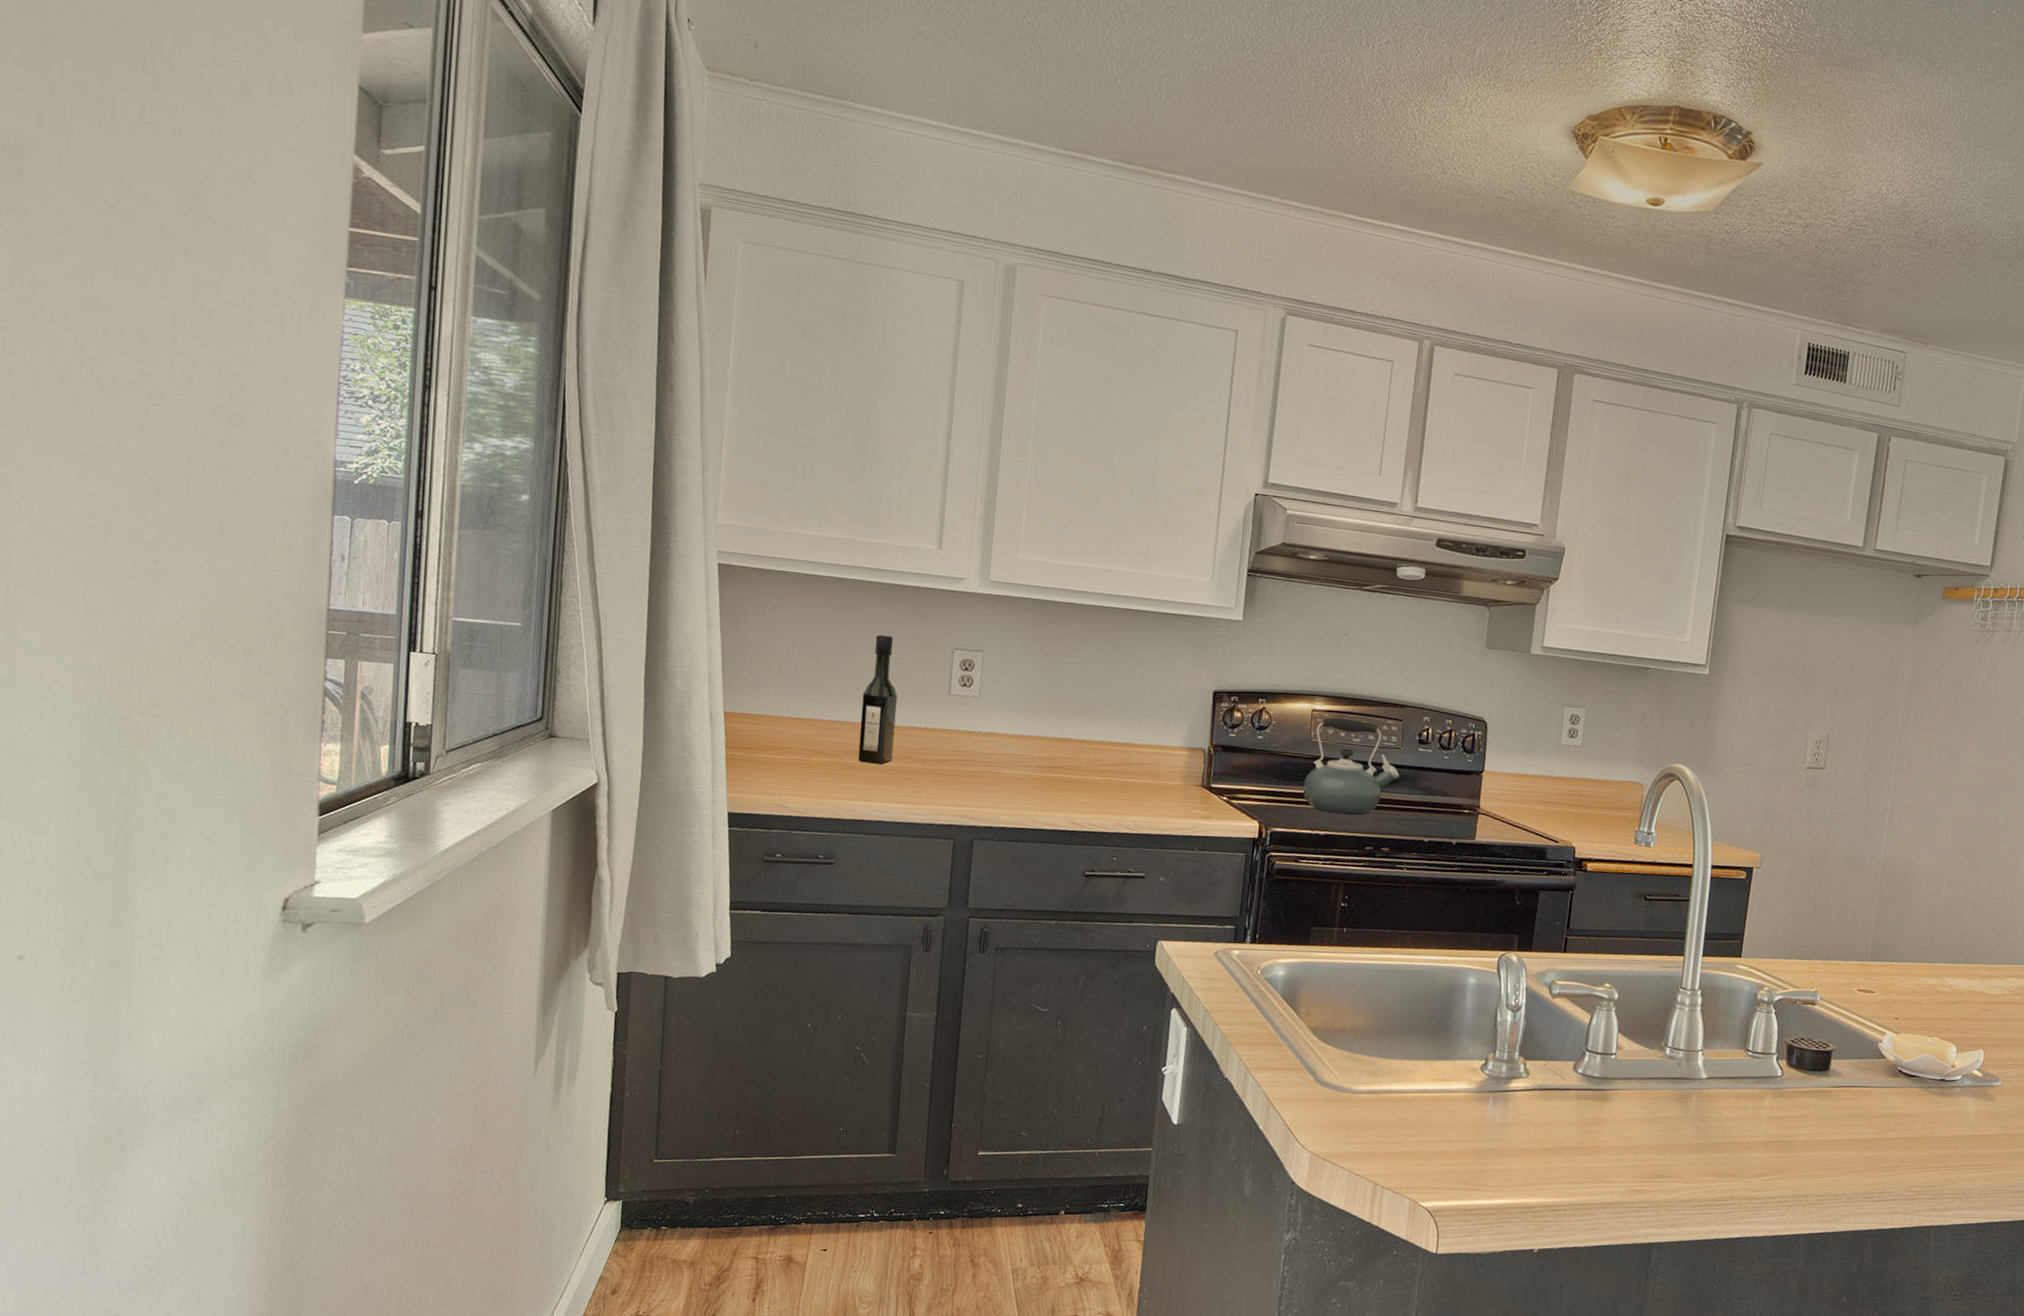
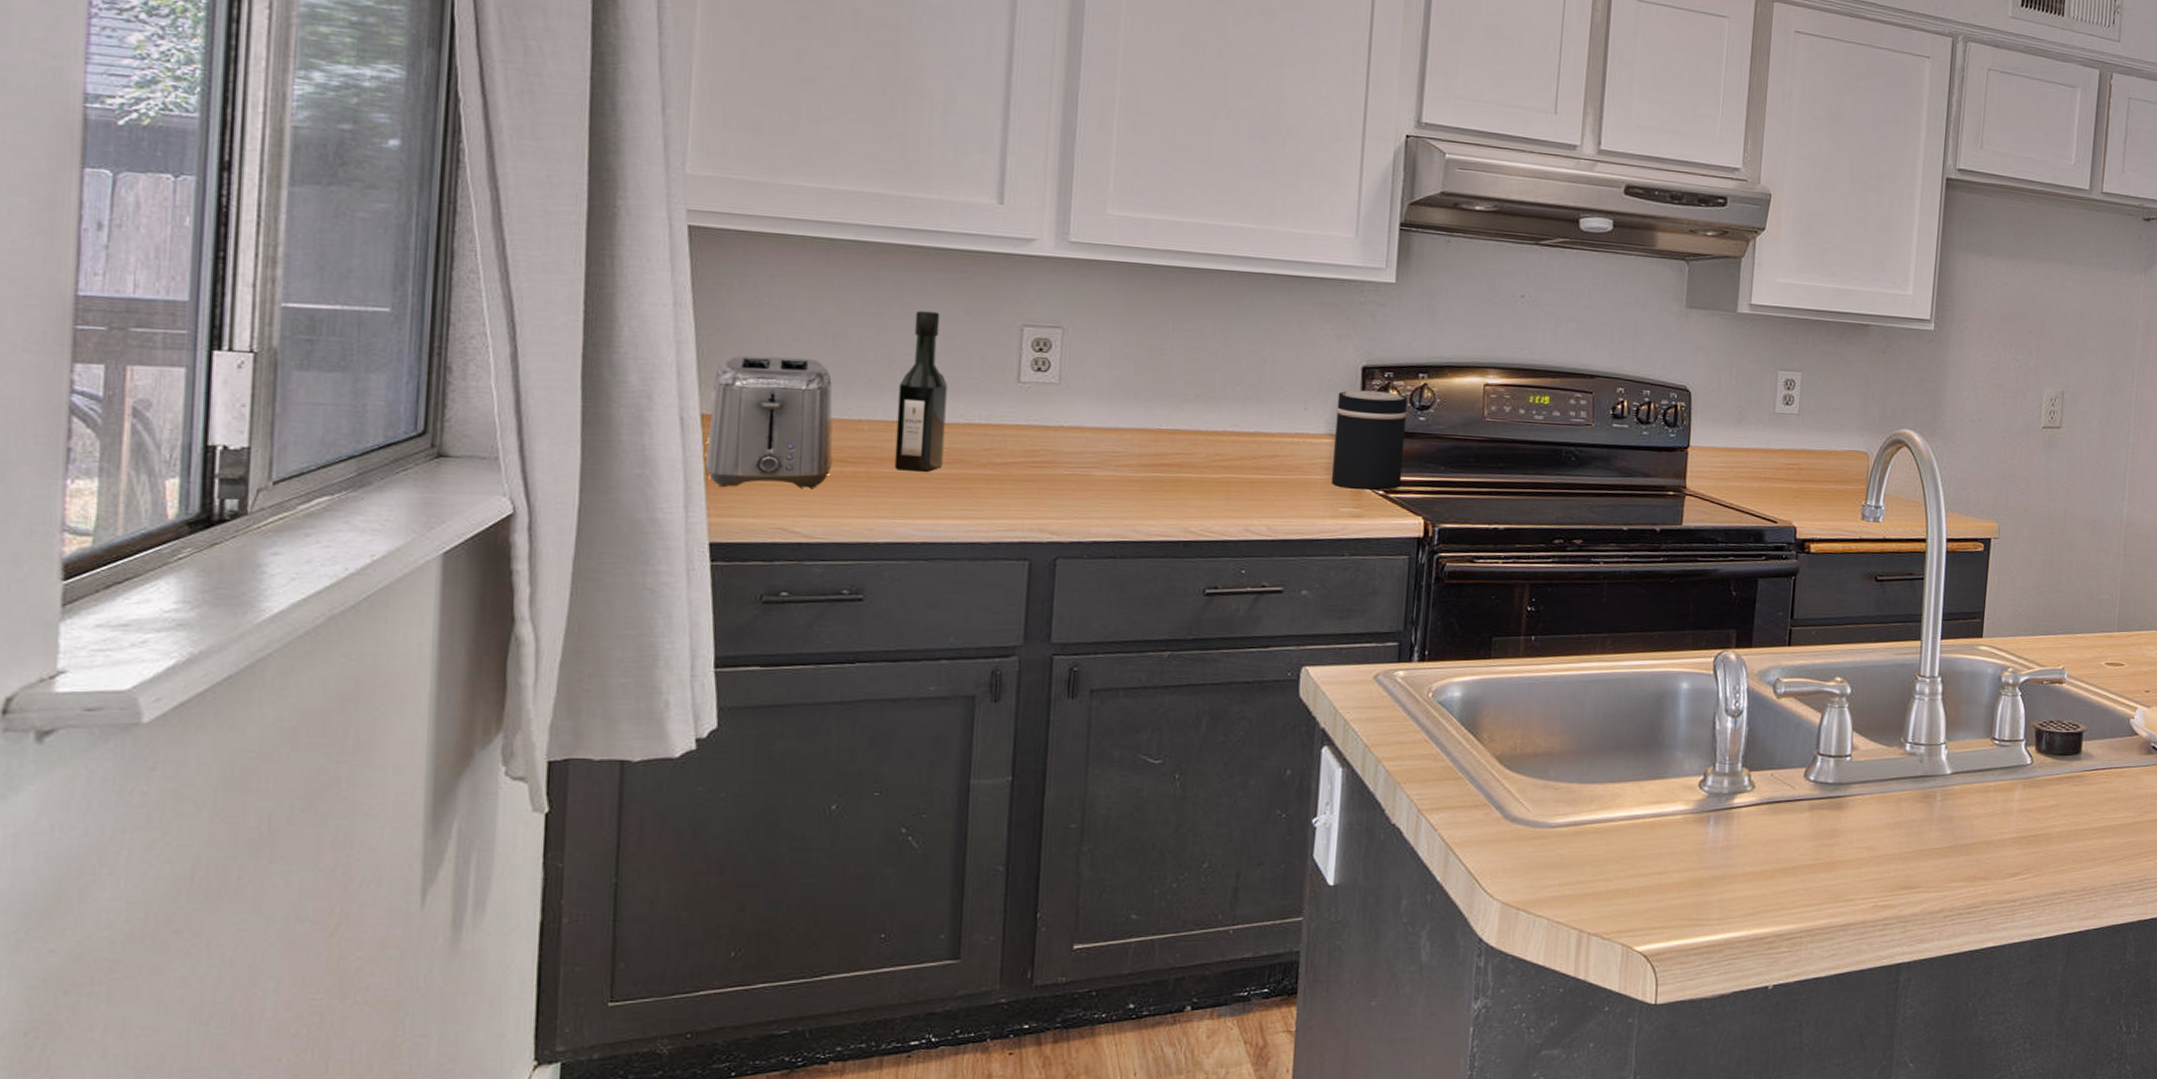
toaster: none [727,667,815,773] -> present [706,355,833,488]
cylinder: none [1186,710,1249,797] -> present [1332,390,1407,490]
kettle: present [1303,717,1400,815] -> none [1476,392,1592,505]

